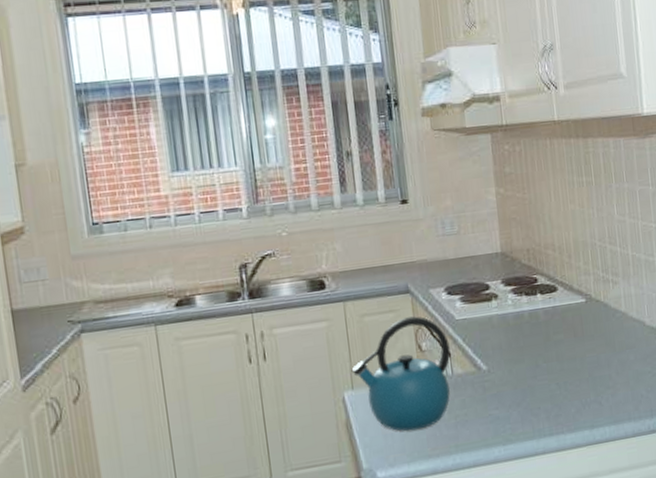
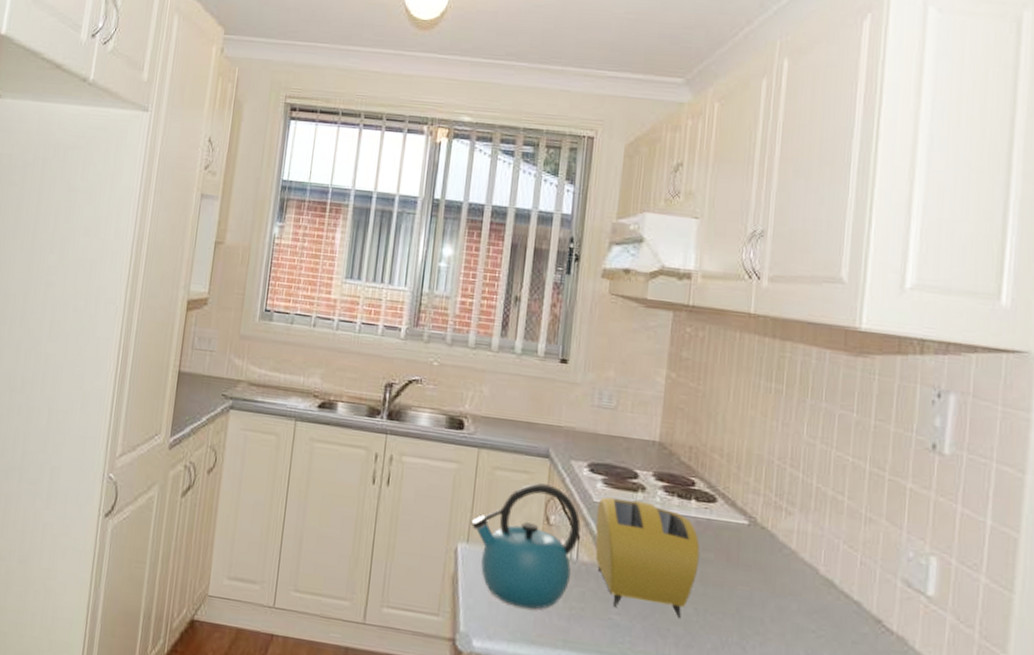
toaster: none [460,307,553,404] -> present [595,497,700,619]

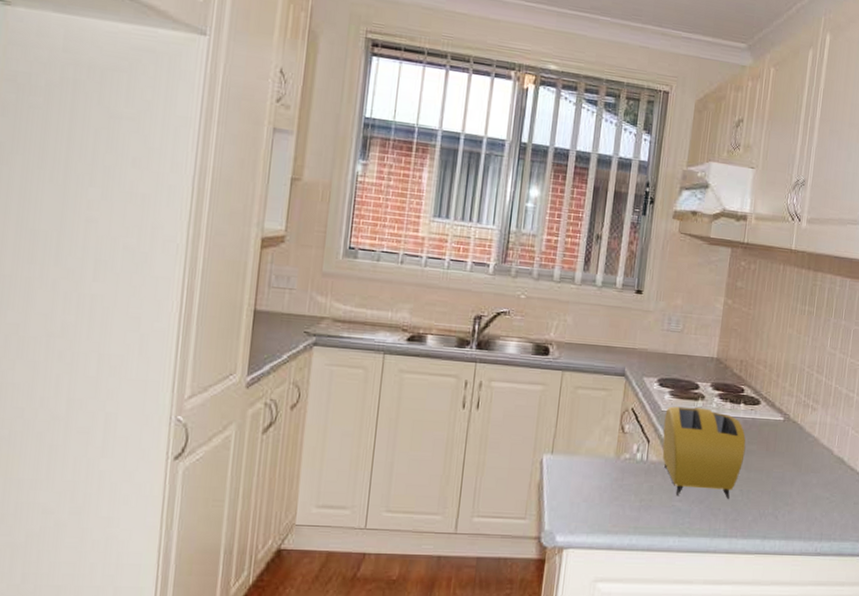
kettle: present [470,482,581,609] -> none [555,398,651,505]

